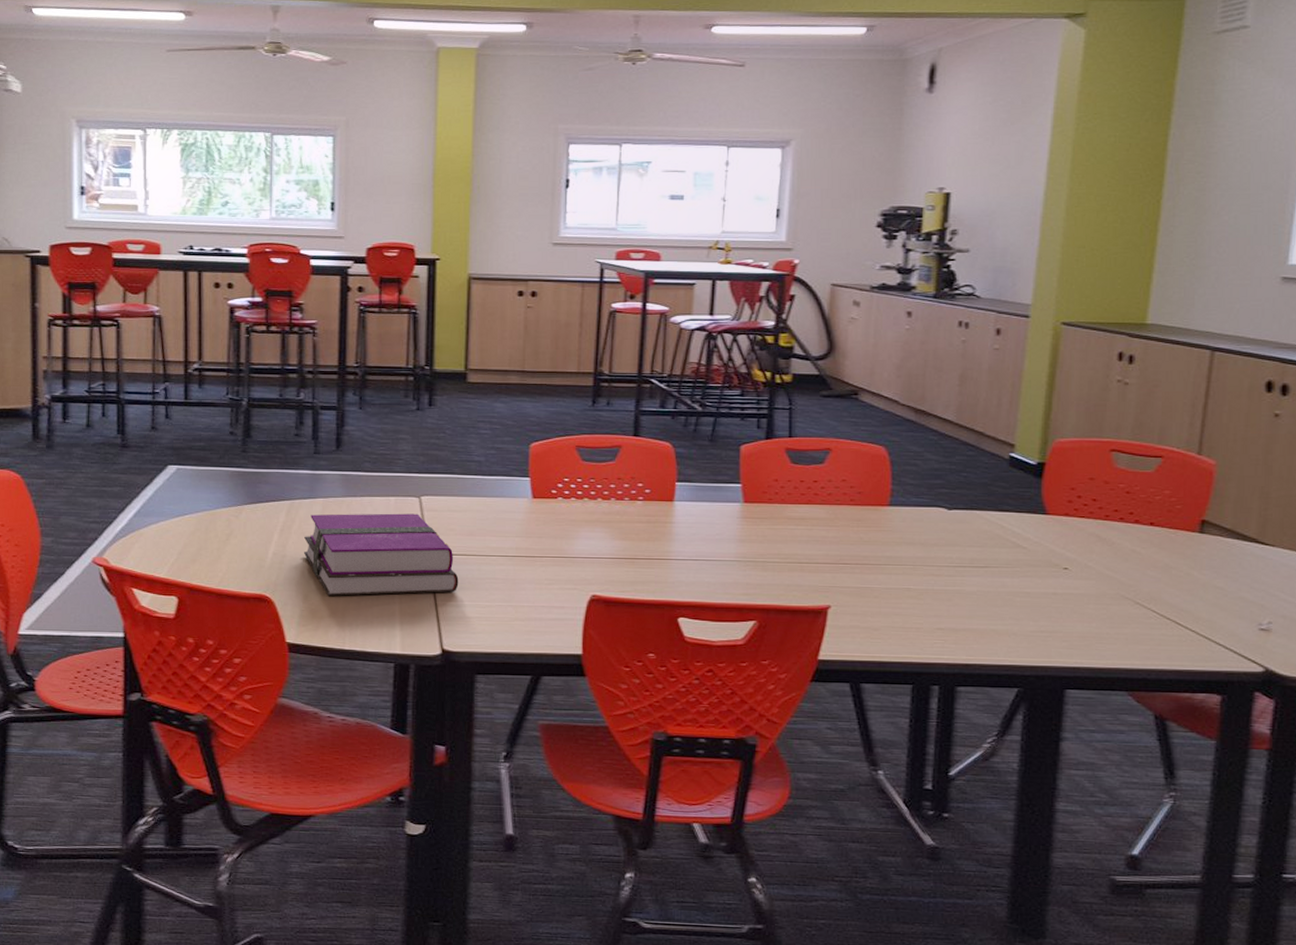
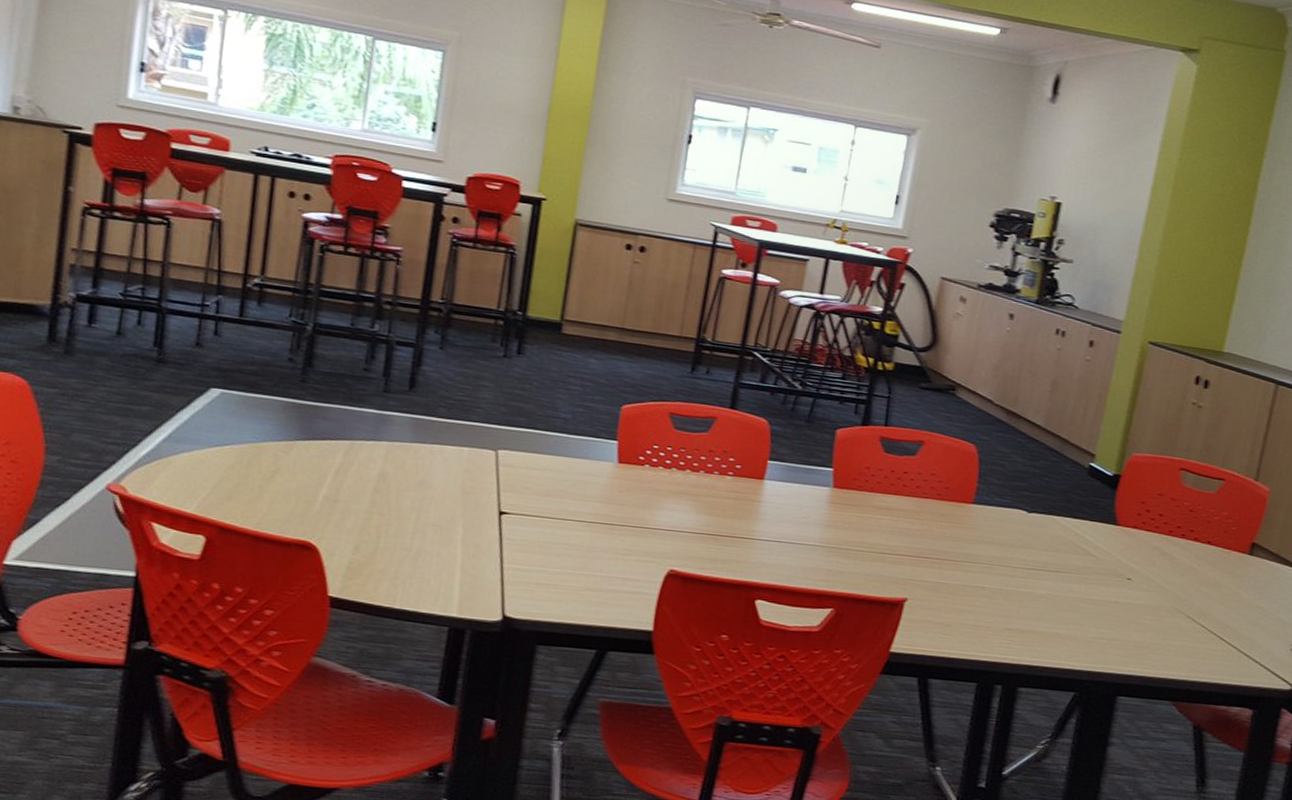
hardback book: present [304,513,459,596] -> none [360,458,530,555]

